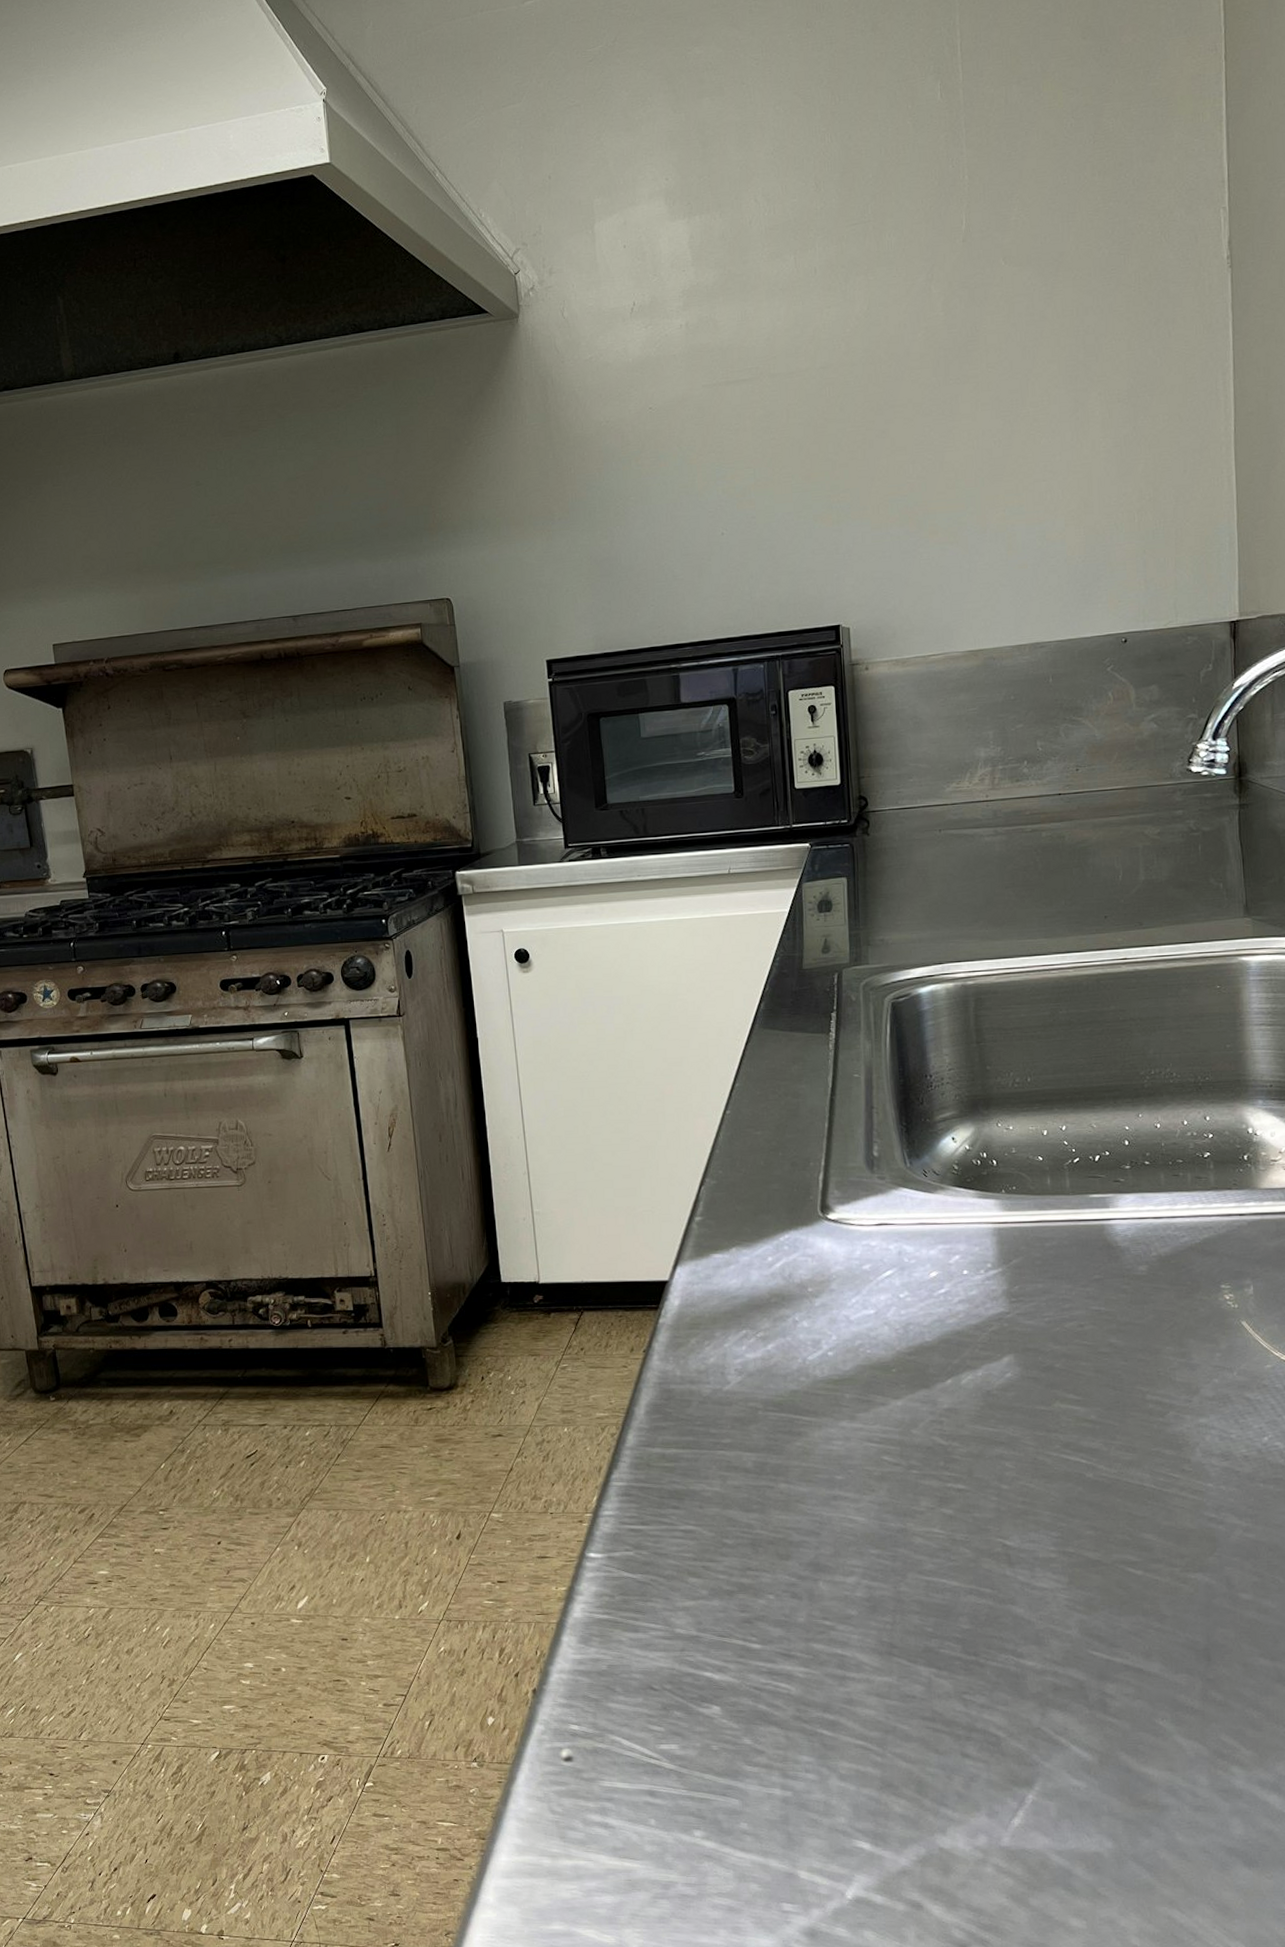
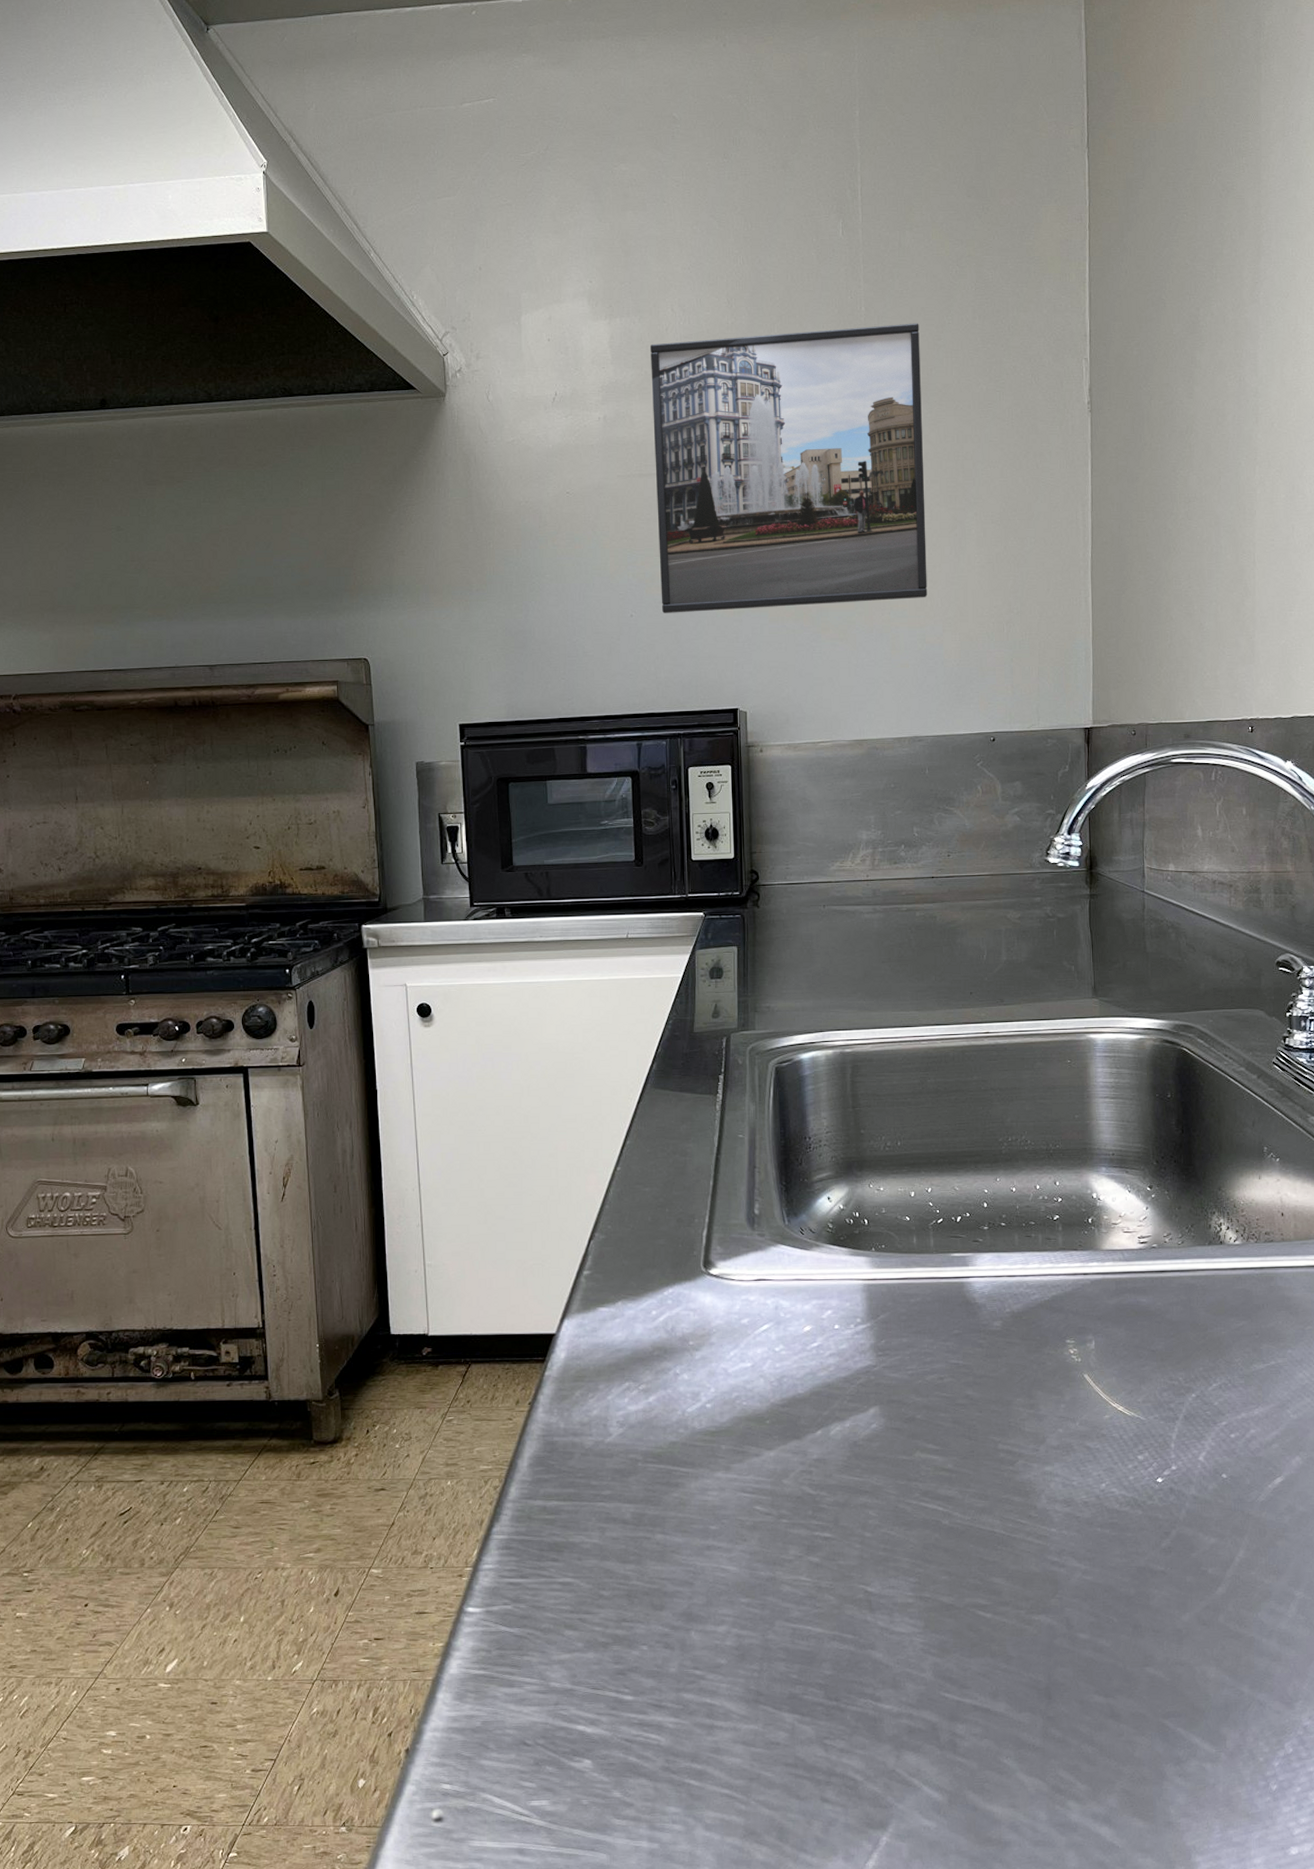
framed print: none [733,187,1047,529] -> present [651,323,928,613]

